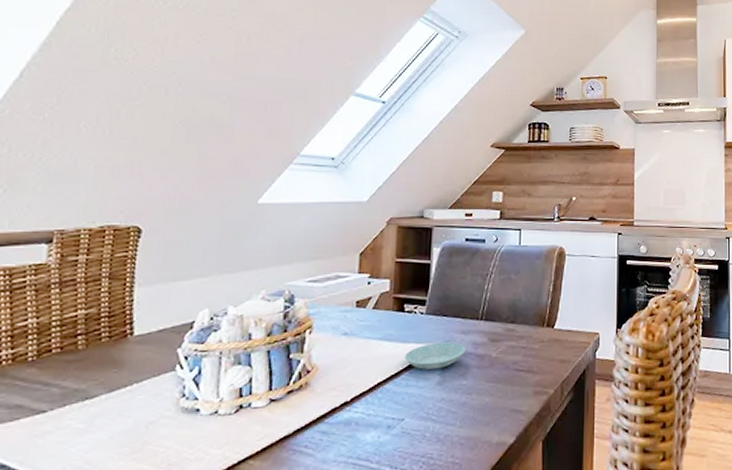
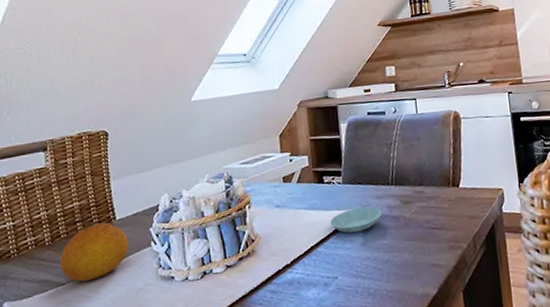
fruit: none [43,337,146,410] -> present [60,222,129,282]

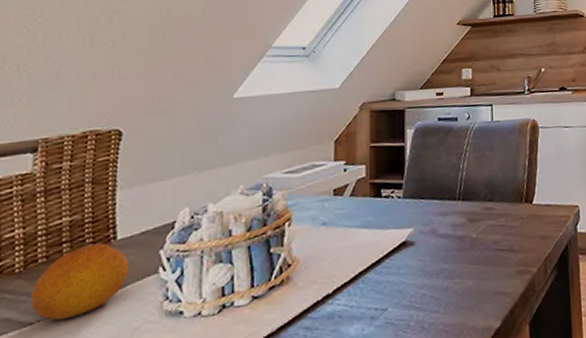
saucer: present [330,206,382,233] -> none [385,225,445,256]

